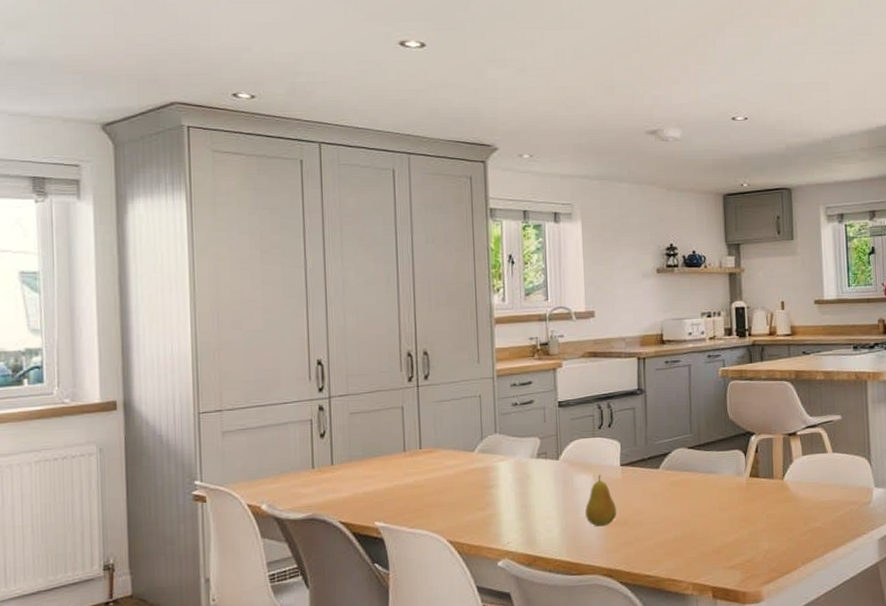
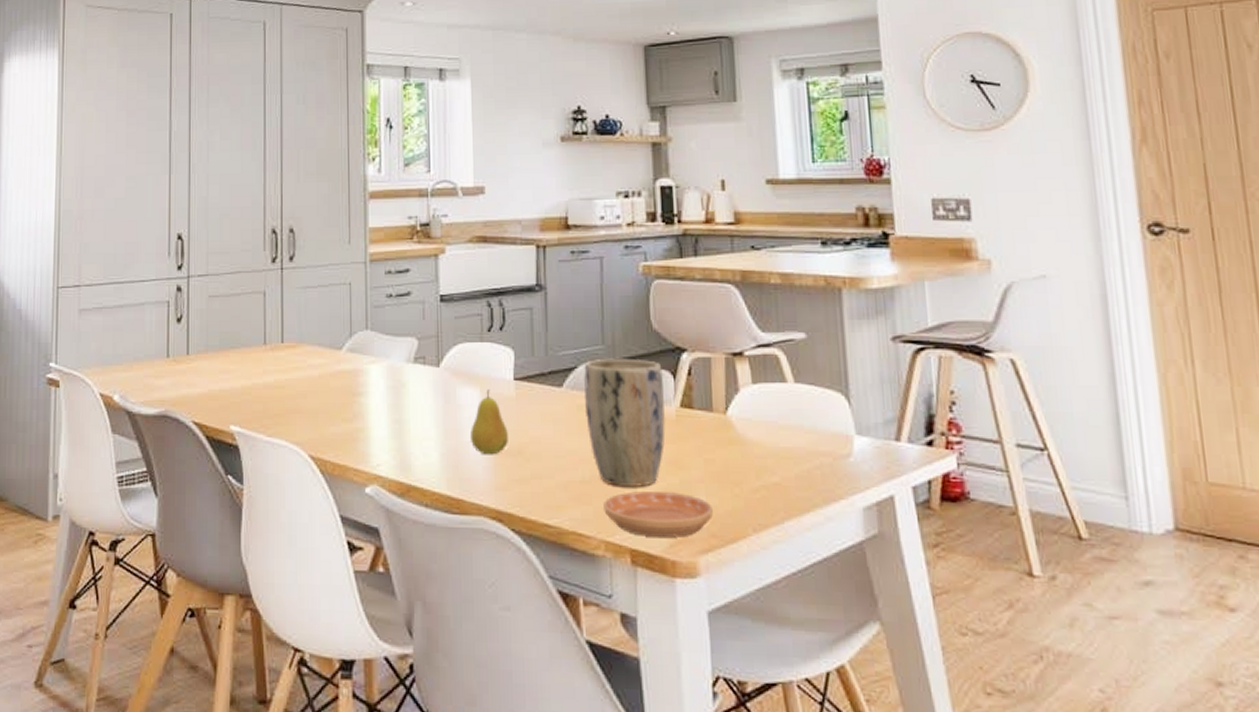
plant pot: none [676,443,739,541] -> present [583,358,666,487]
saucer: none [691,541,773,576] -> present [603,491,713,538]

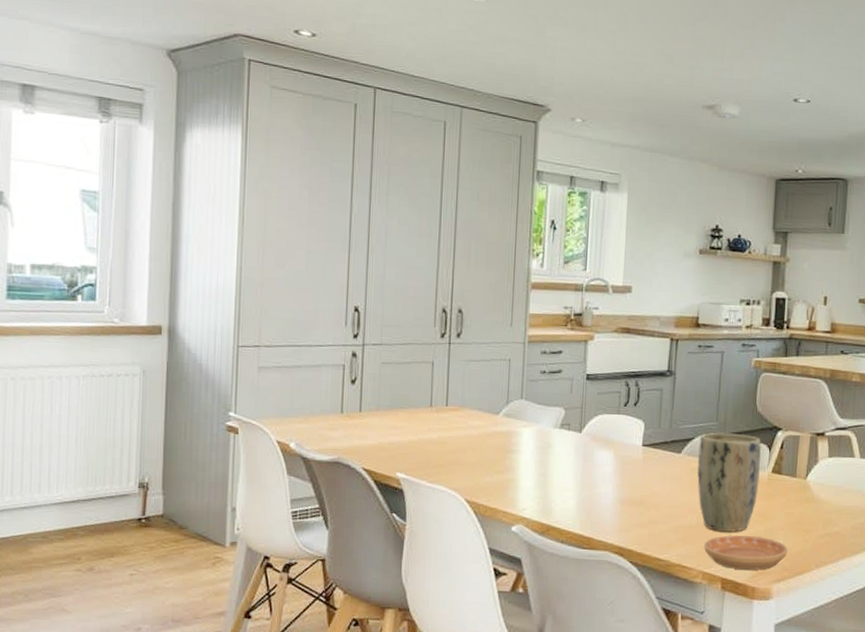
fruit: present [469,389,508,455] -> none [602,452,634,504]

